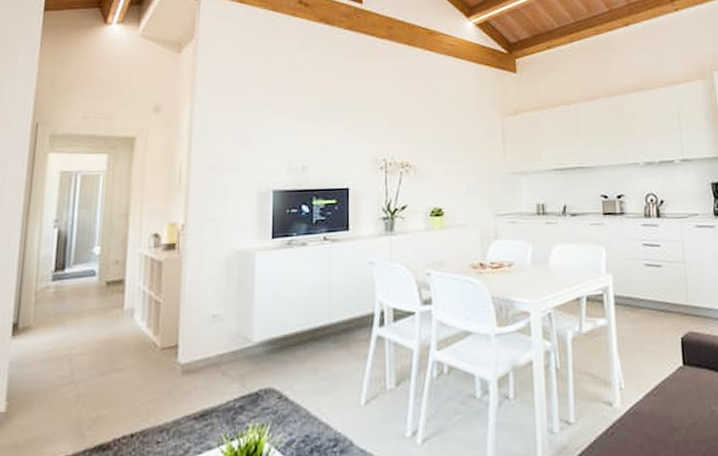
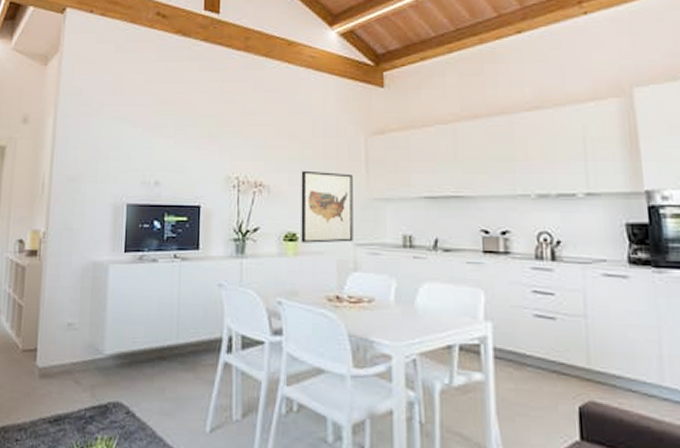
wall art: none [445,150,494,217] -> present [301,170,353,243]

